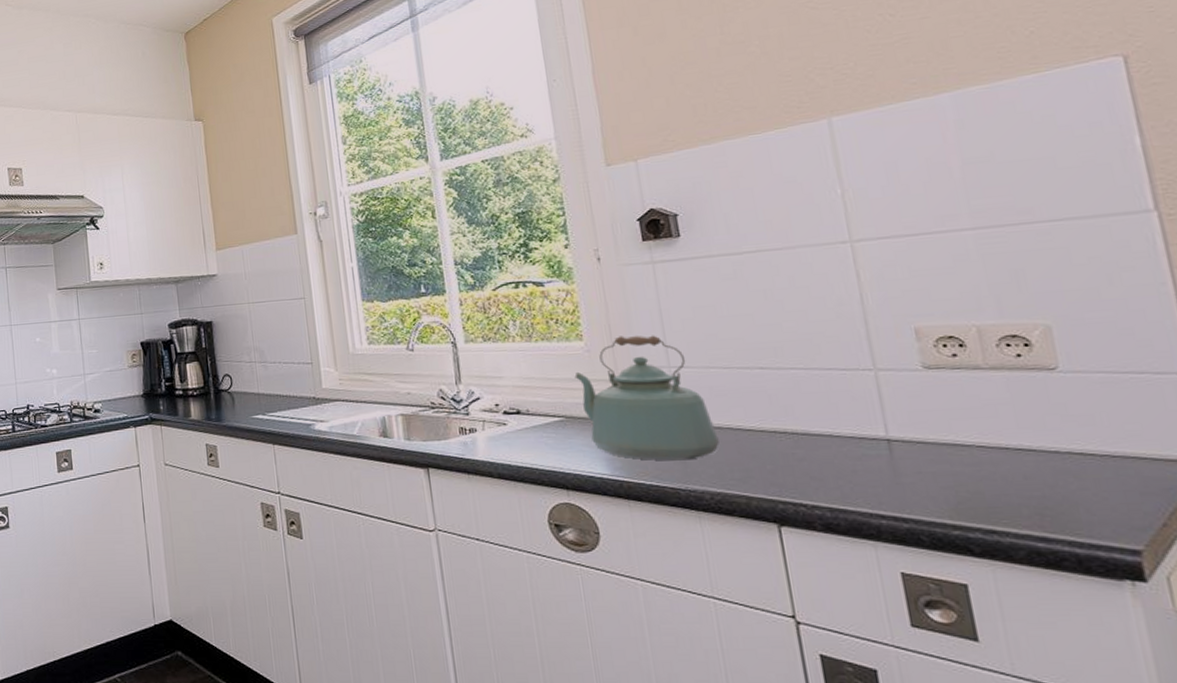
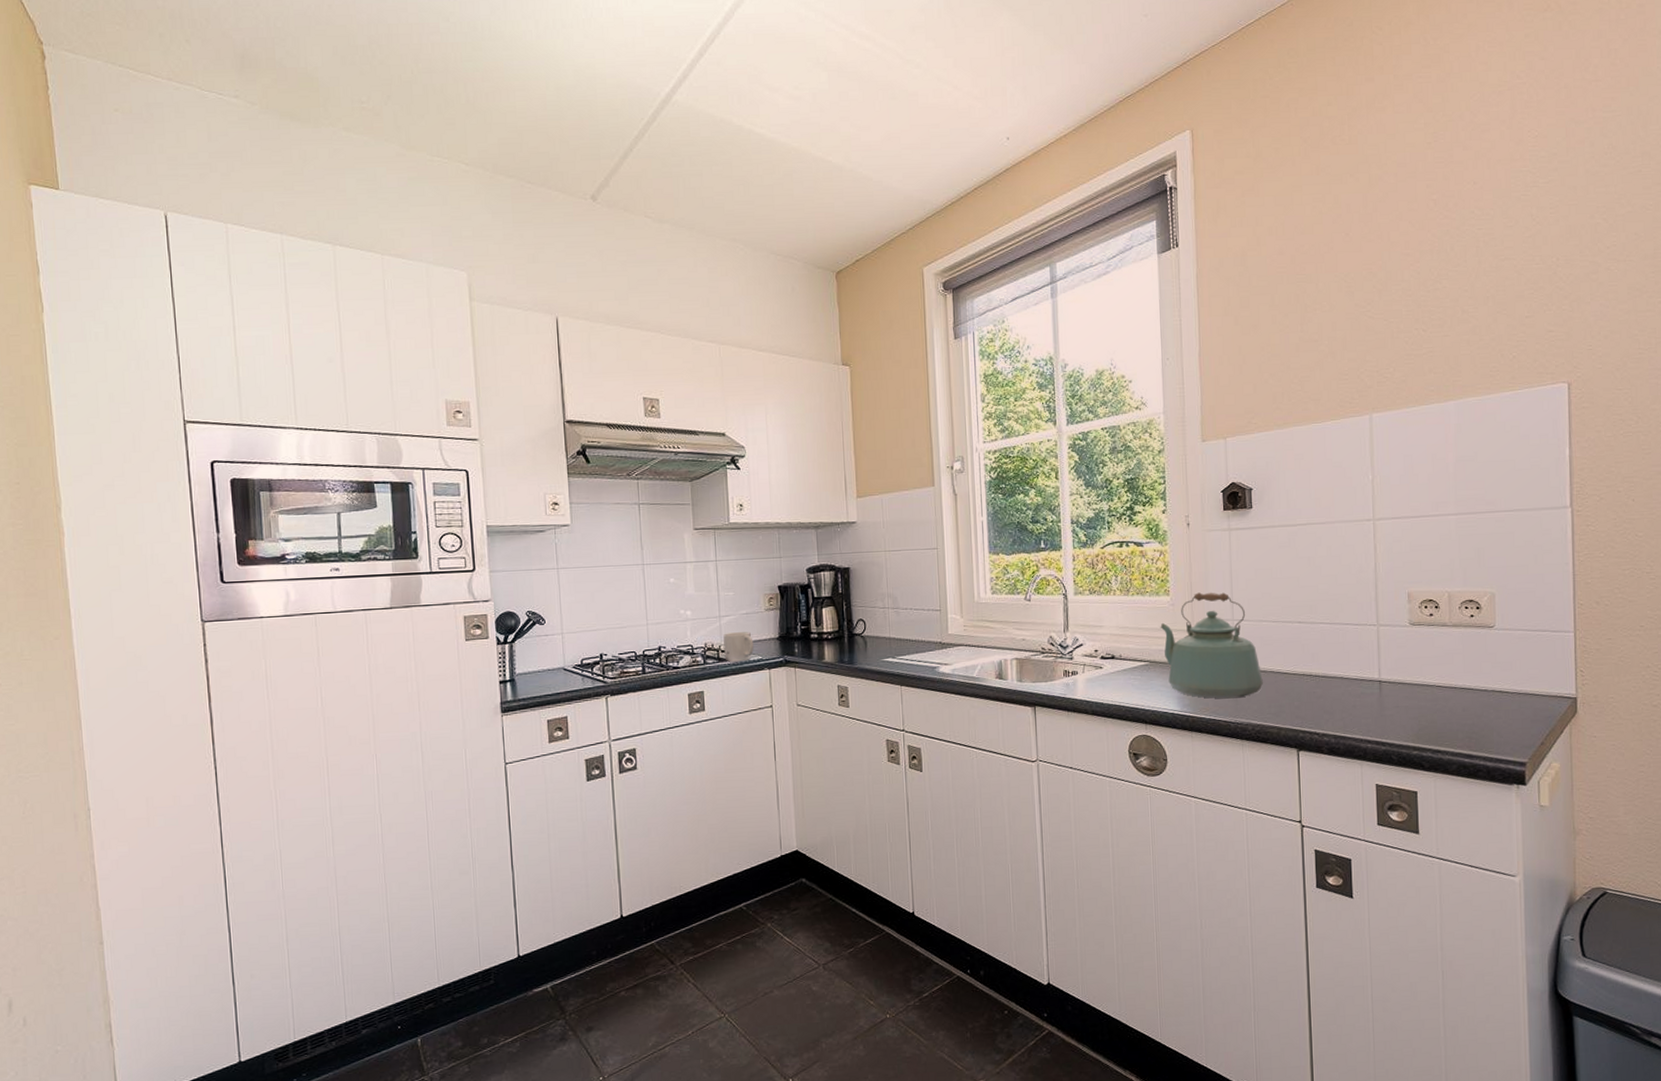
mug: none [87,389,119,421] -> present [722,632,754,663]

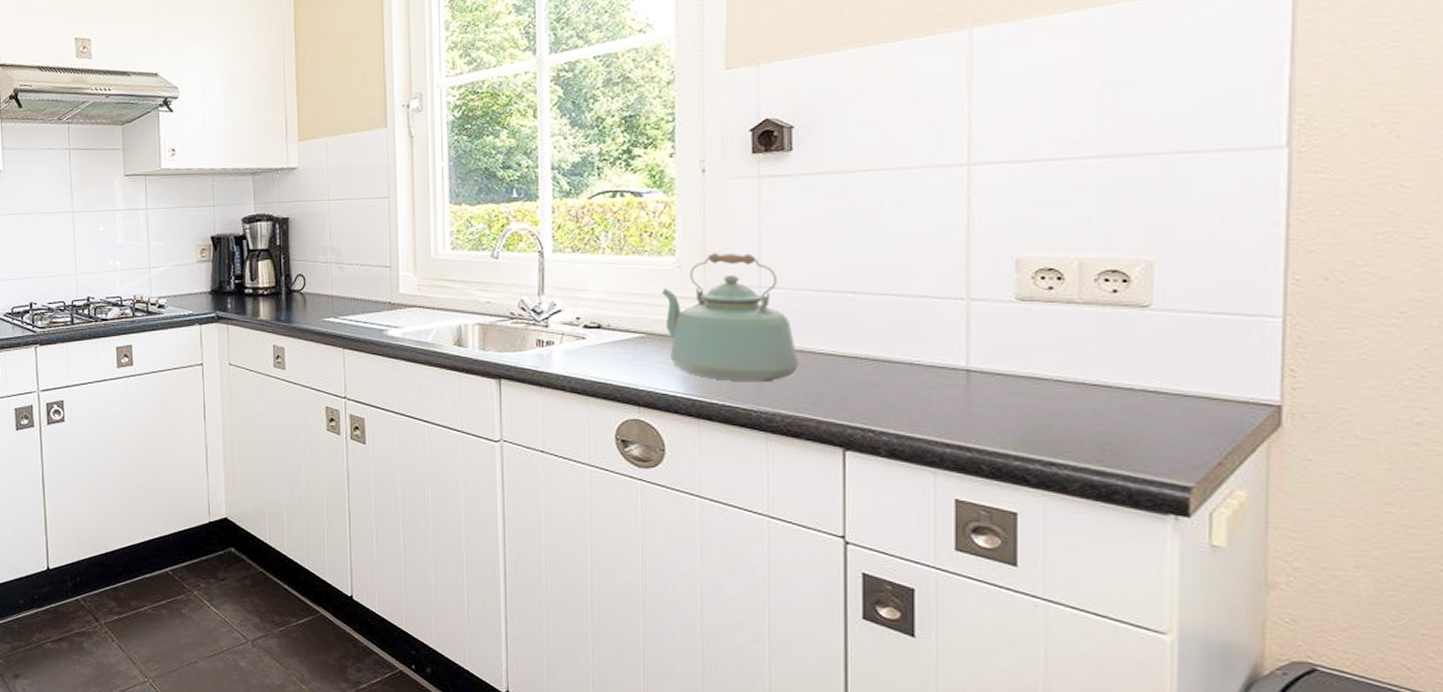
mug: present [722,632,754,663] -> none [152,284,185,316]

